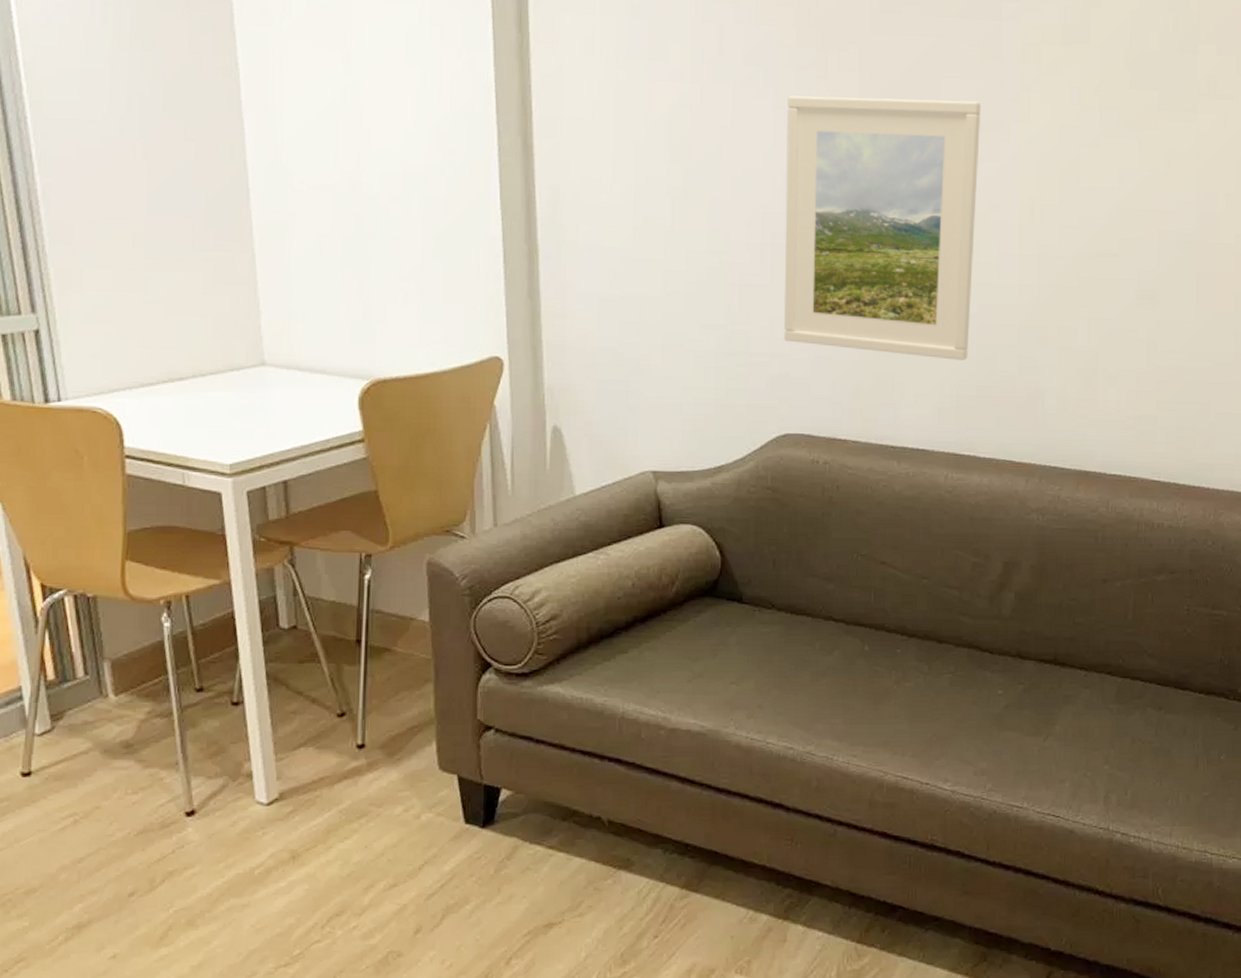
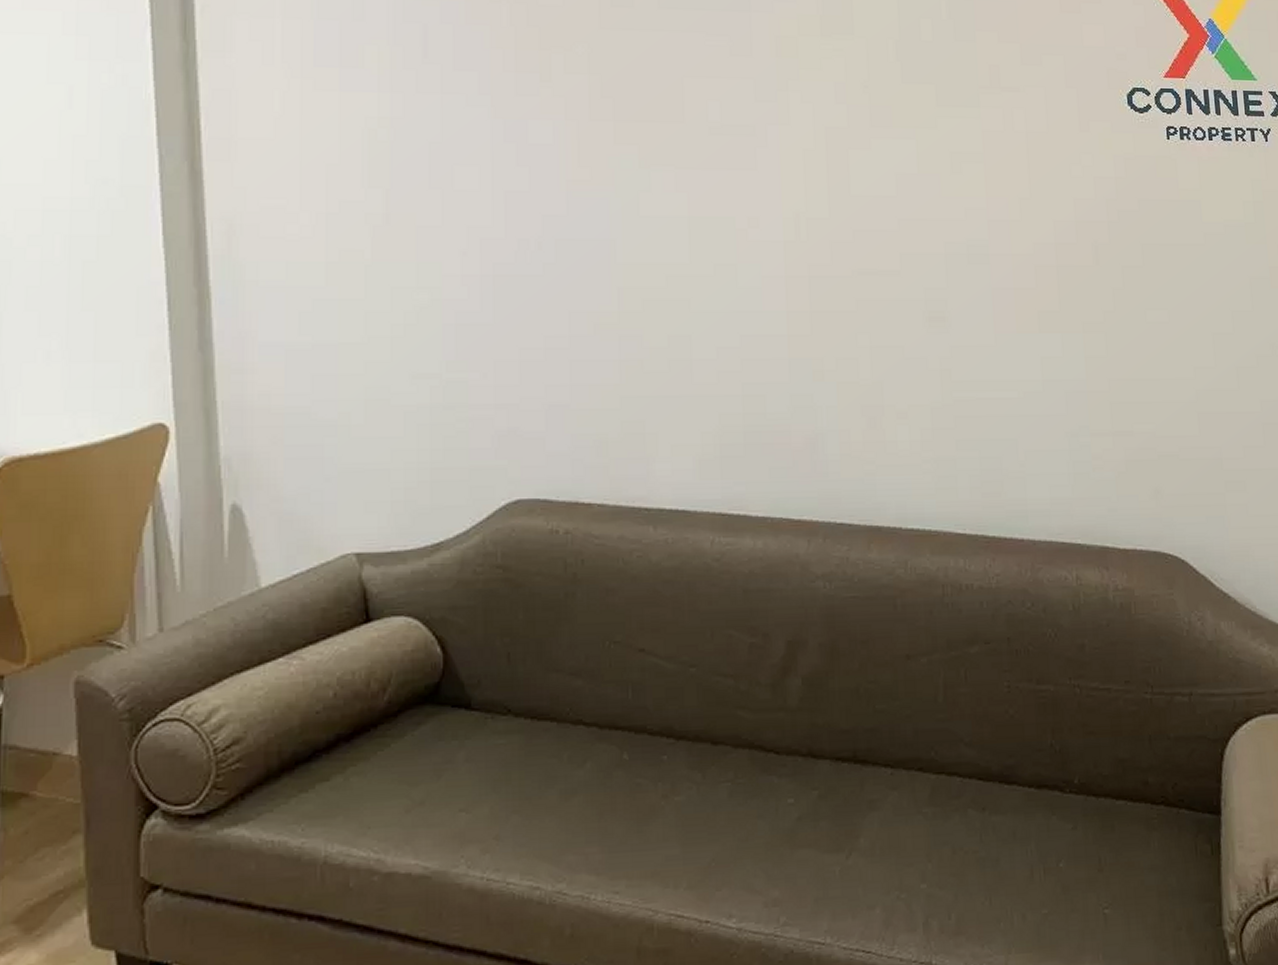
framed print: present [784,95,982,360] -> none [506,102,733,403]

